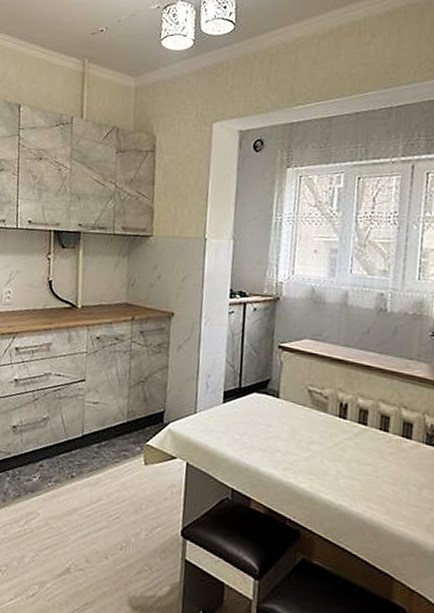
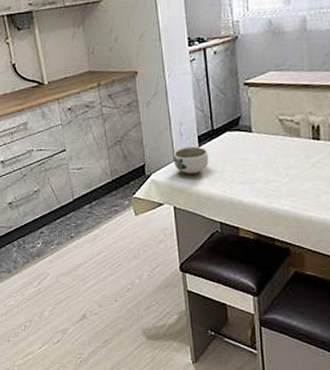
bowl: none [194,400,232,431] -> present [173,146,209,174]

